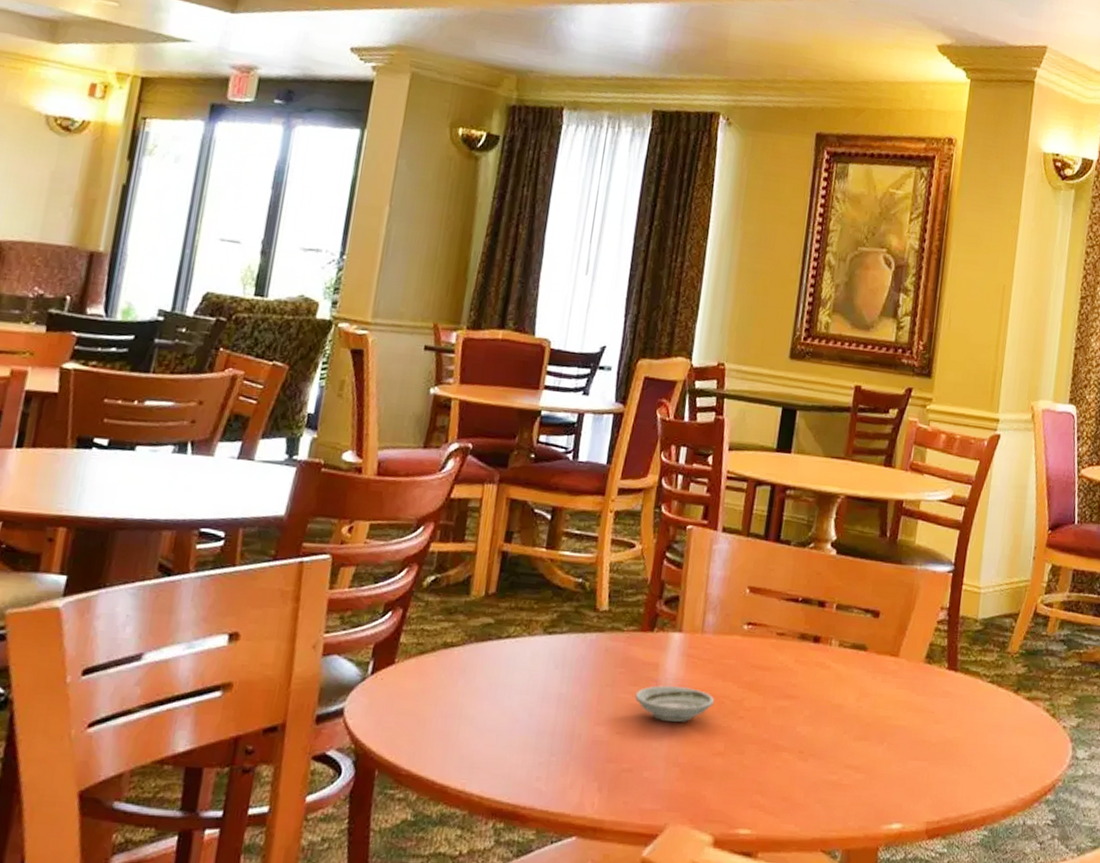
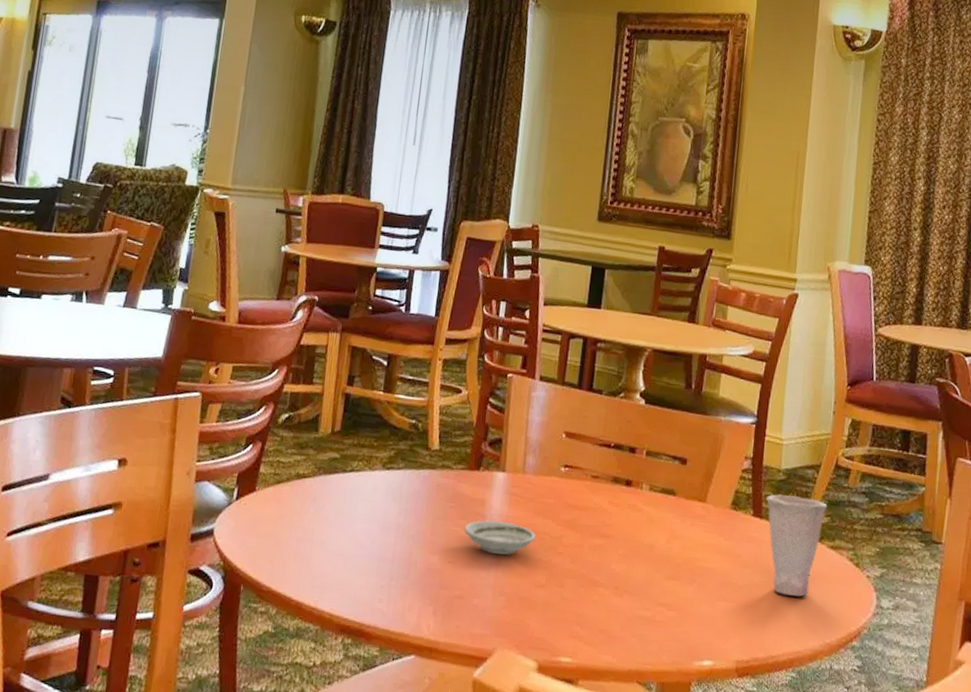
cup: none [962,645,1025,751] -> present [766,494,828,597]

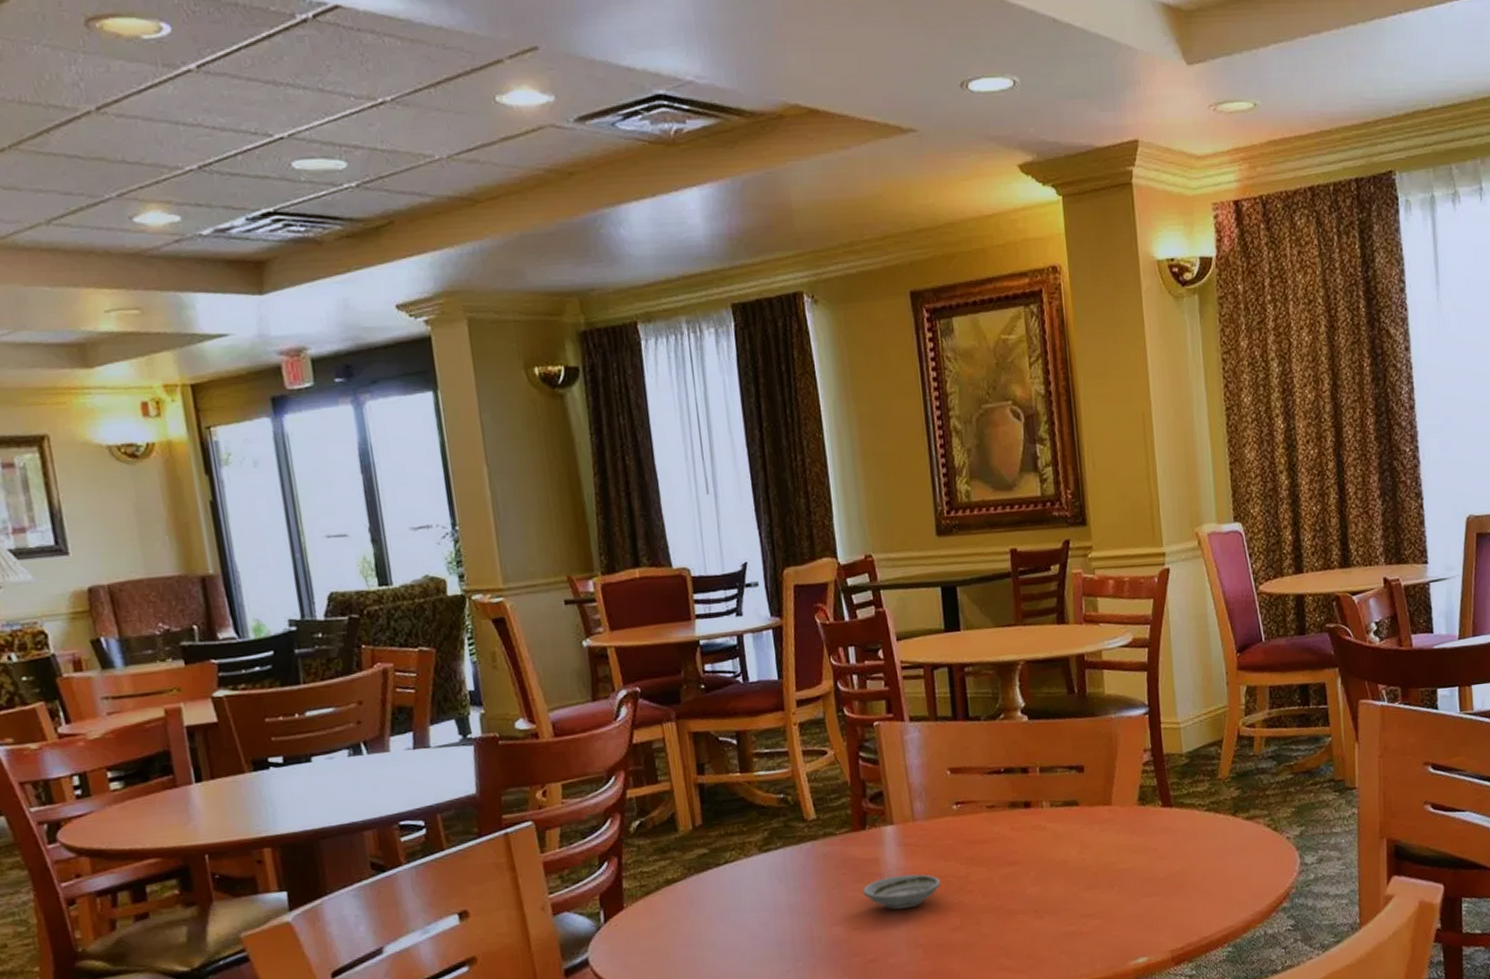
cup: present [766,494,828,597] -> none [1173,775,1237,876]

